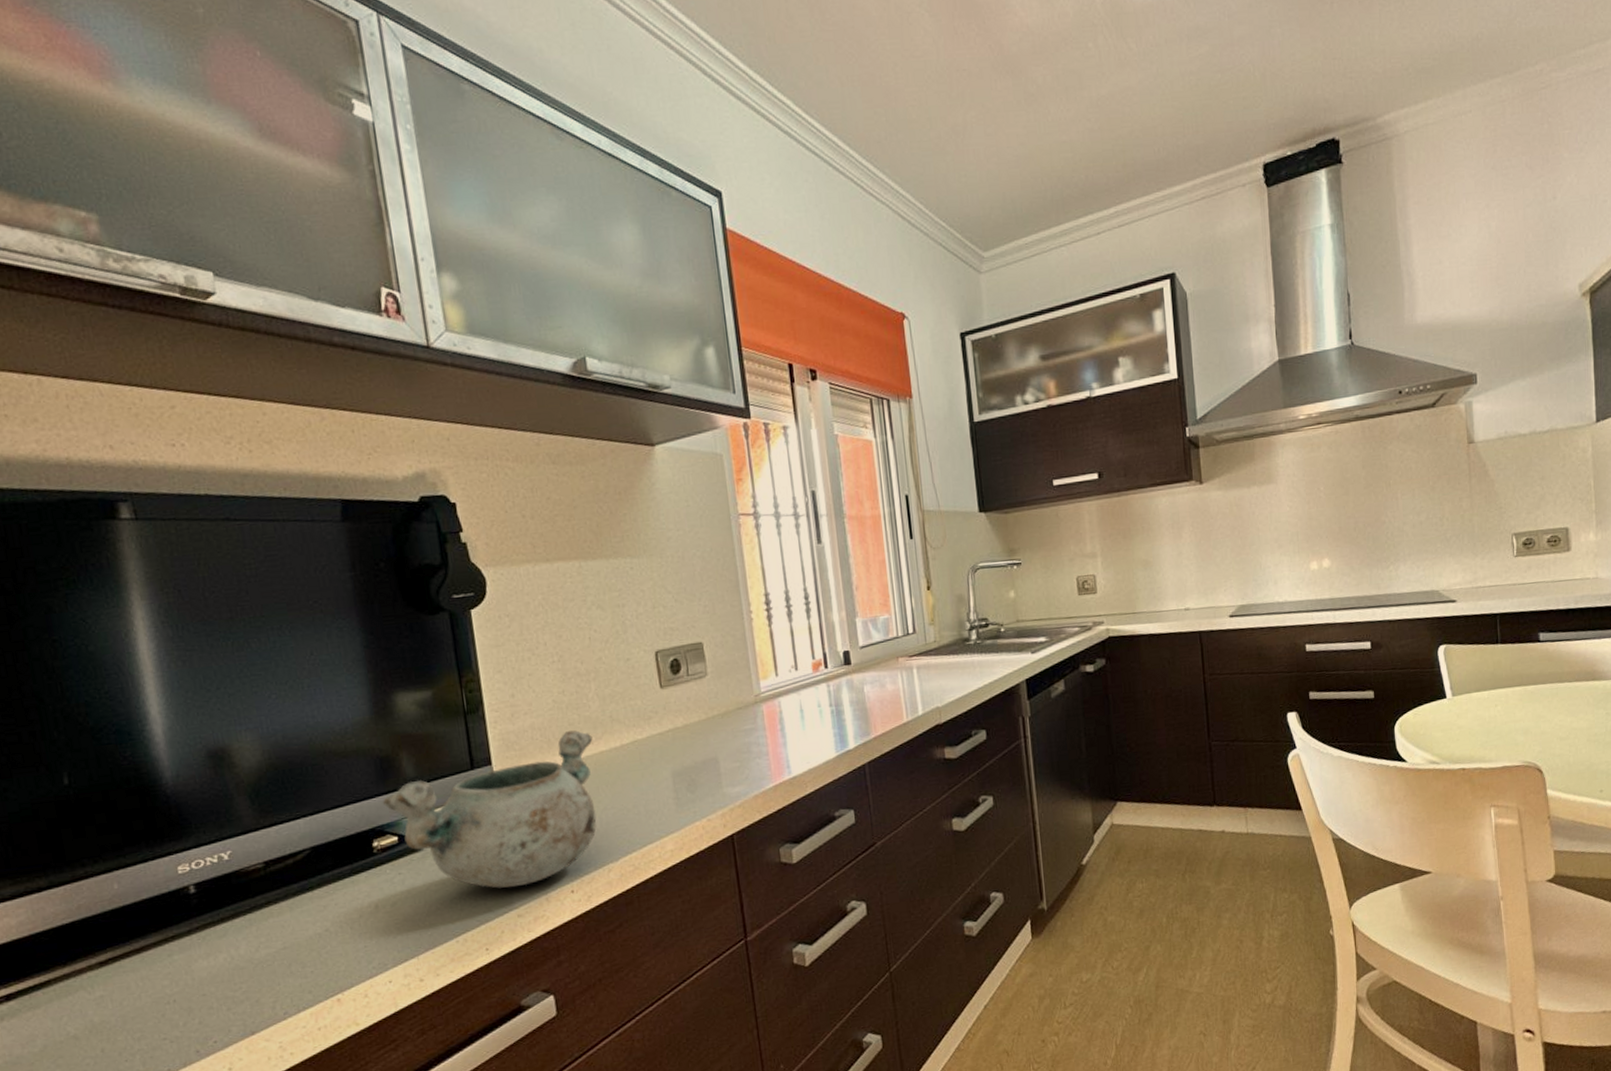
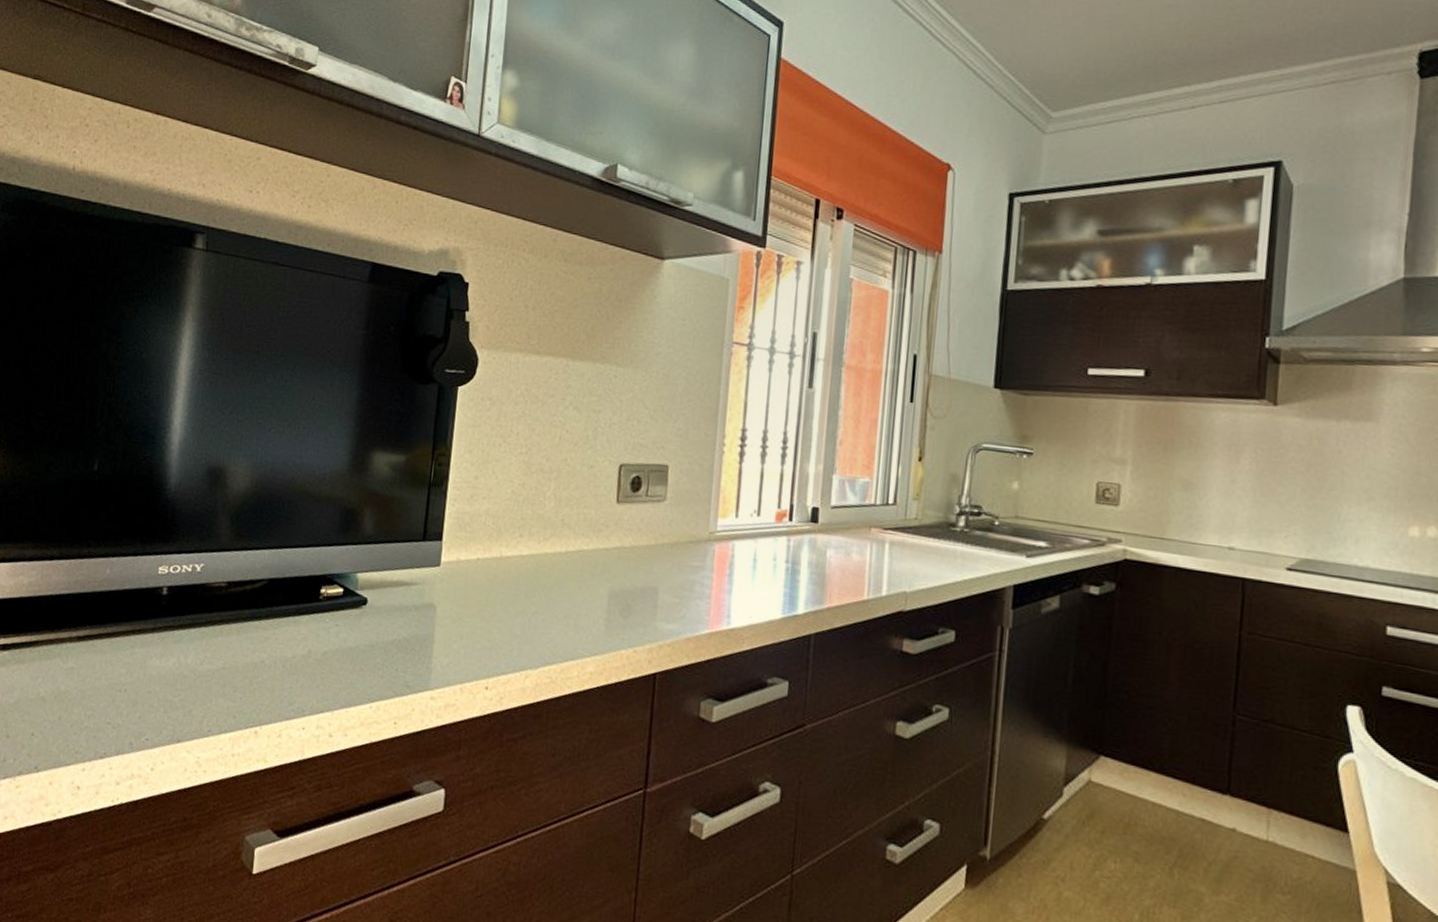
decorative bowl: present [383,730,597,888] -> none [339,525,541,669]

